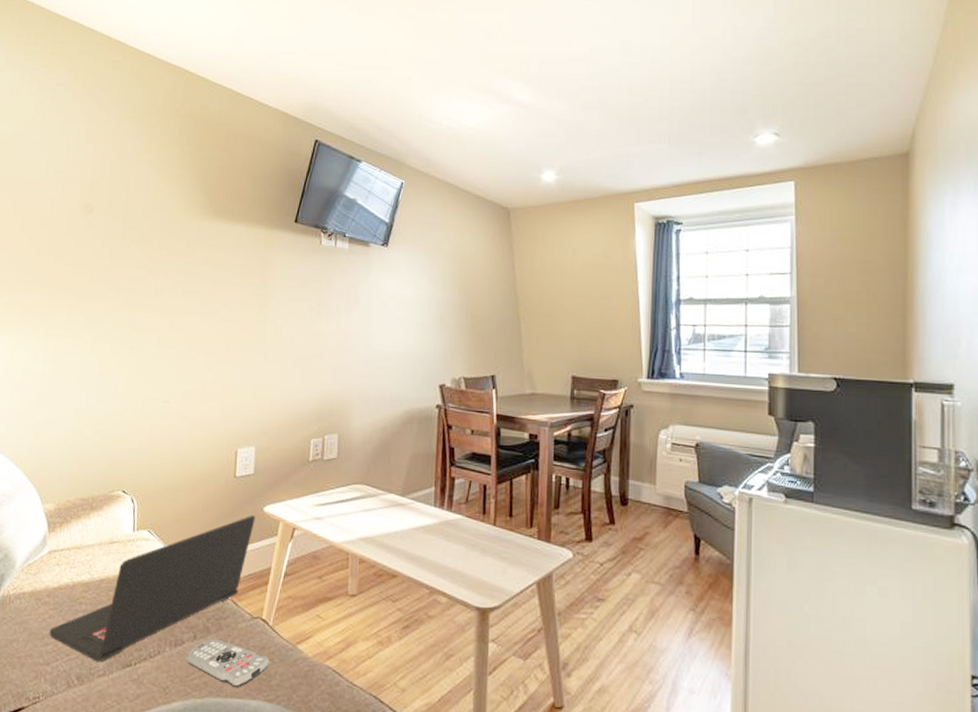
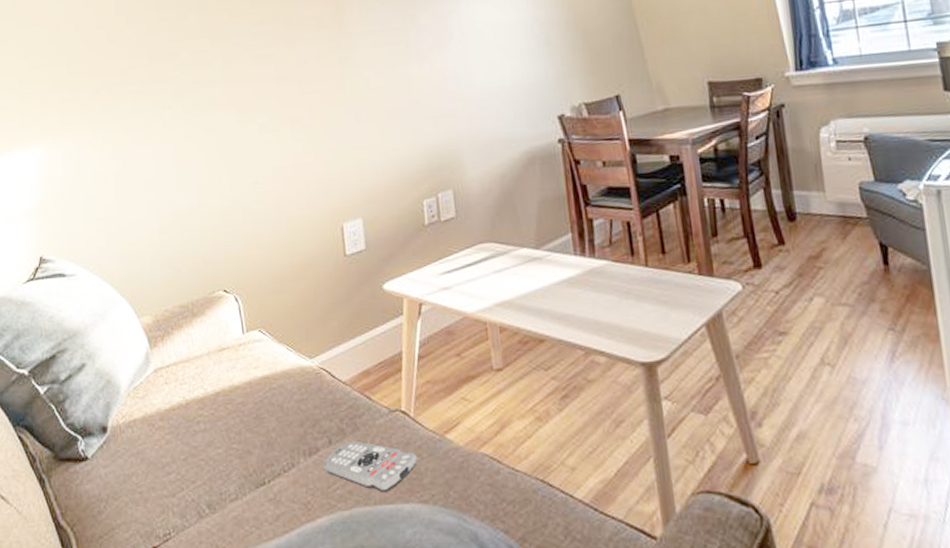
laptop: present [49,515,256,662] -> none [169,296,376,486]

